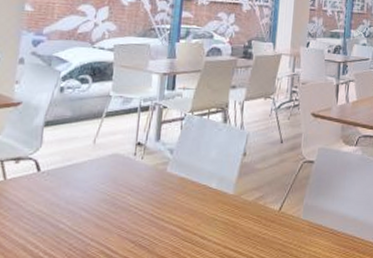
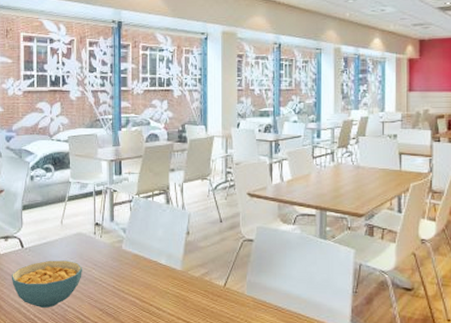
cereal bowl: none [18,185,115,242] -> present [11,260,82,308]

